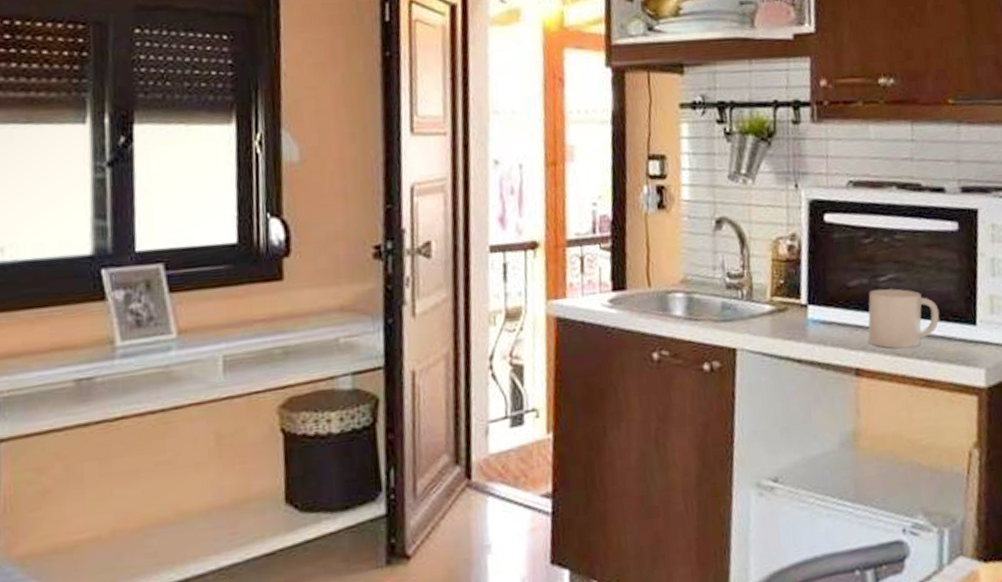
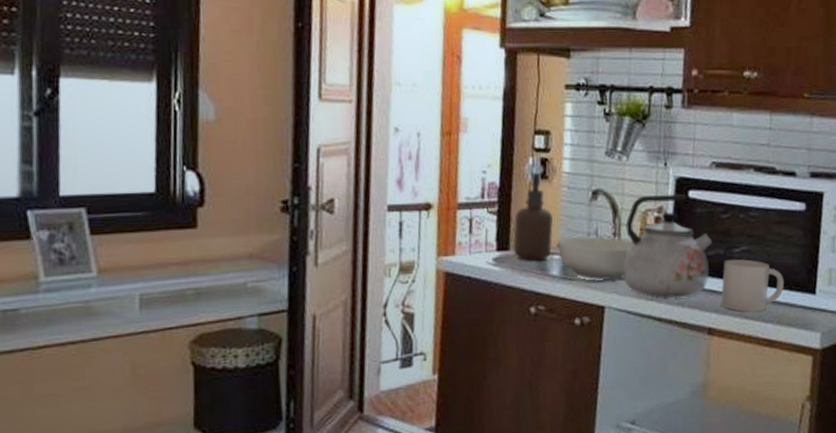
soap dispenser: none [630,201,674,301] -> present [513,172,553,262]
bowl: none [679,269,765,319] -> present [557,235,633,280]
kettle: none [754,219,855,336] -> present [622,194,713,298]

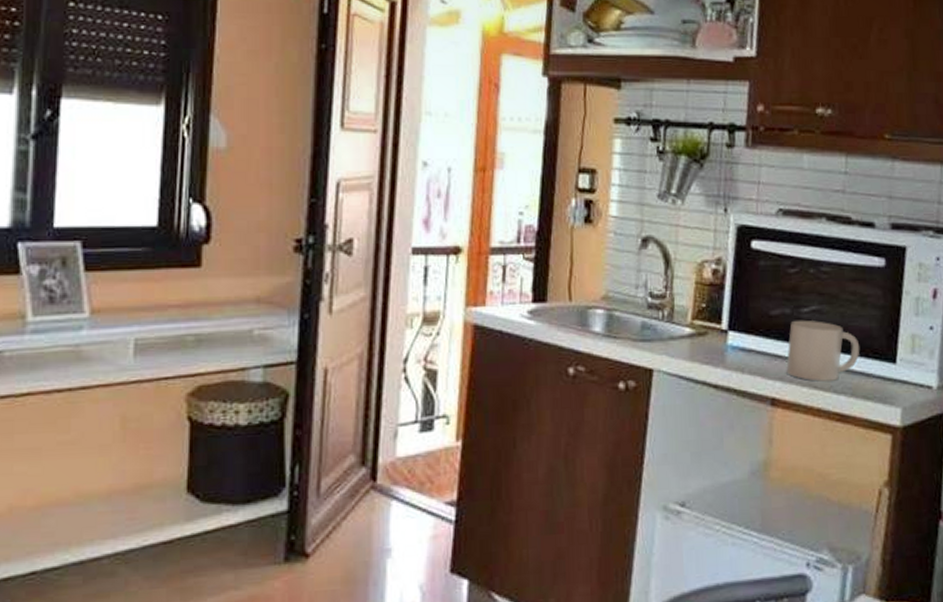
soap dispenser: present [513,172,553,262] -> none [551,215,597,316]
bowl: present [557,235,633,280] -> none [600,288,687,339]
kettle: present [622,194,713,298] -> none [674,245,778,362]

